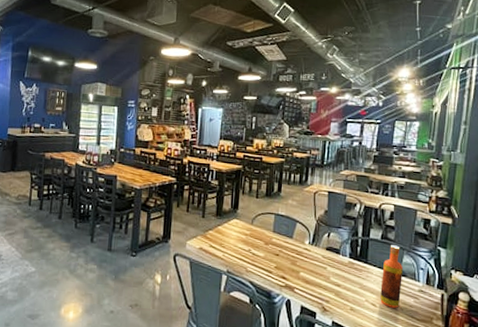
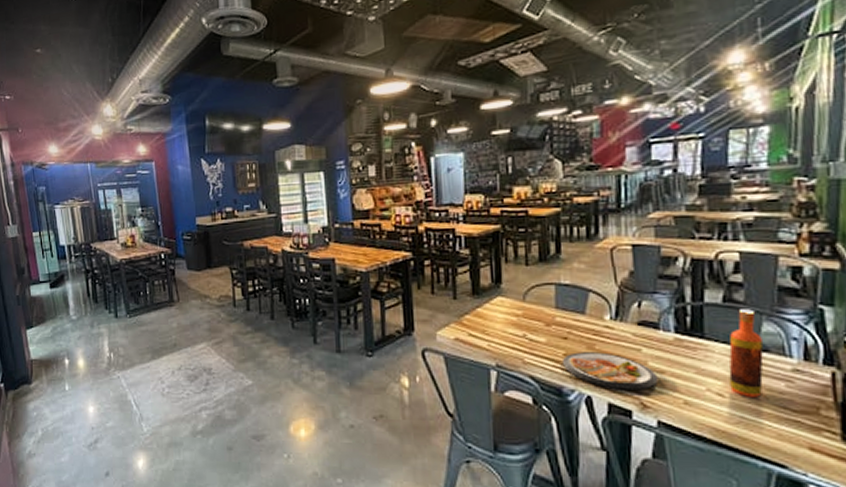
dish: none [273,266,336,298] -> present [561,352,659,390]

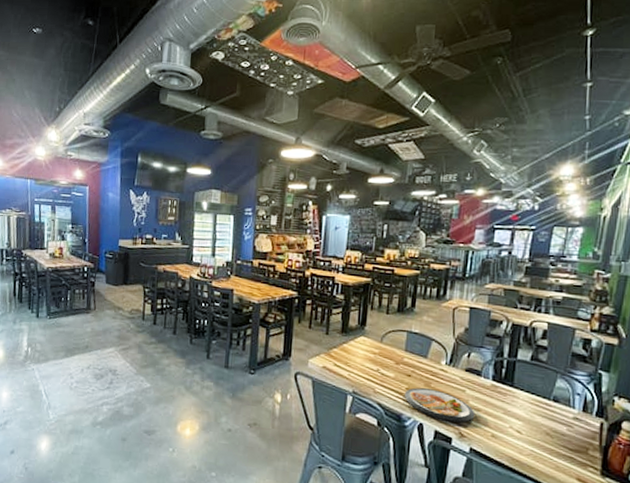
hot sauce: present [728,309,764,397] -> none [527,367,556,436]

